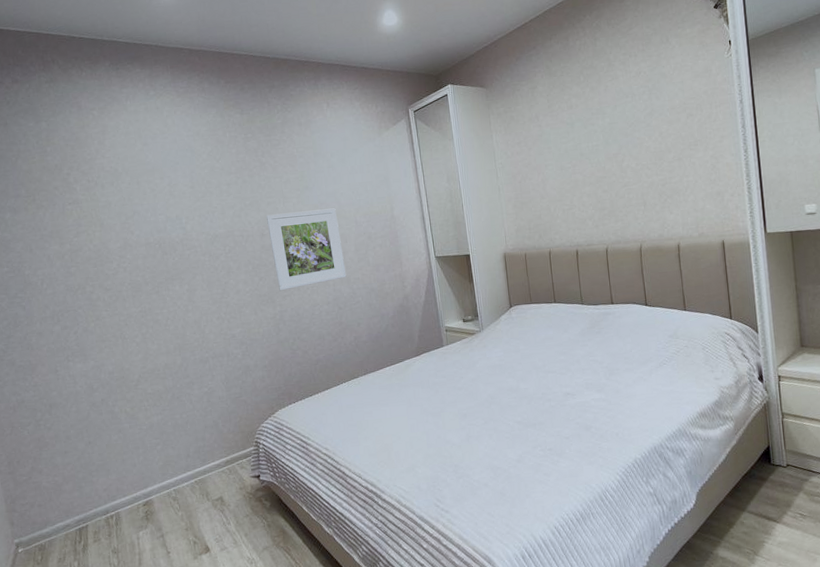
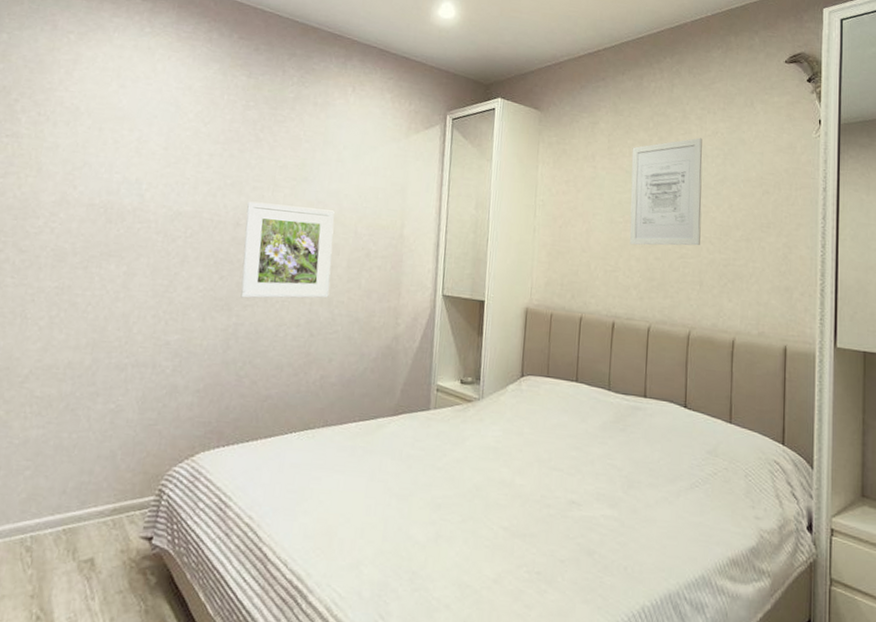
wall art: none [569,80,639,185] -> present [629,137,703,246]

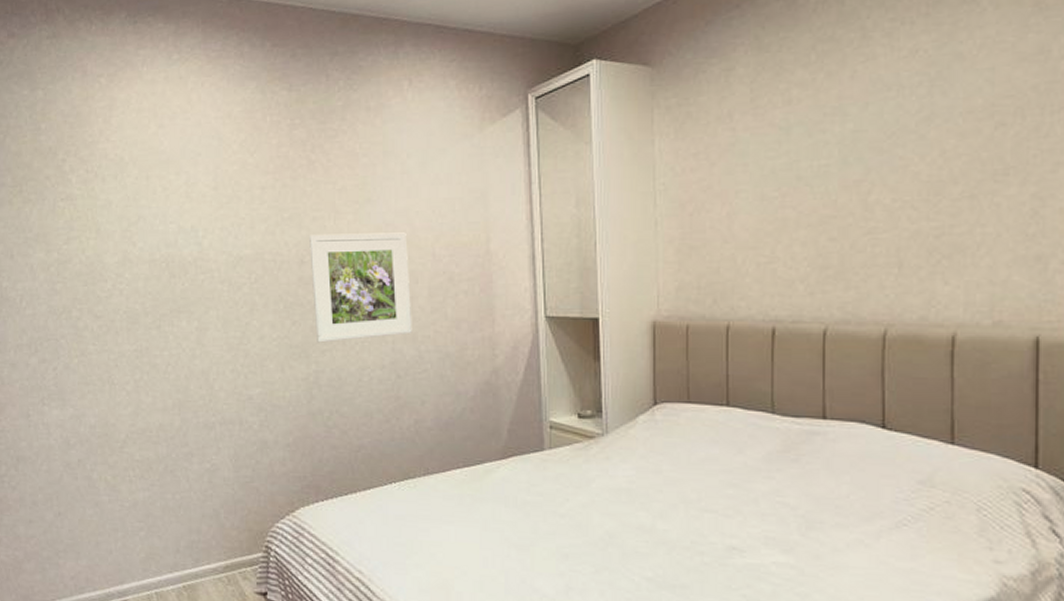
wall art: present [629,137,703,246] -> none [786,62,897,226]

